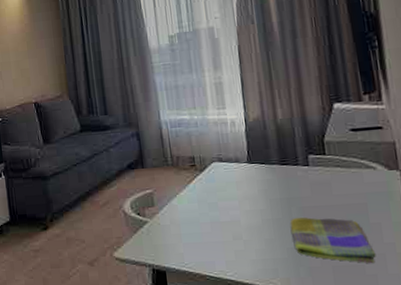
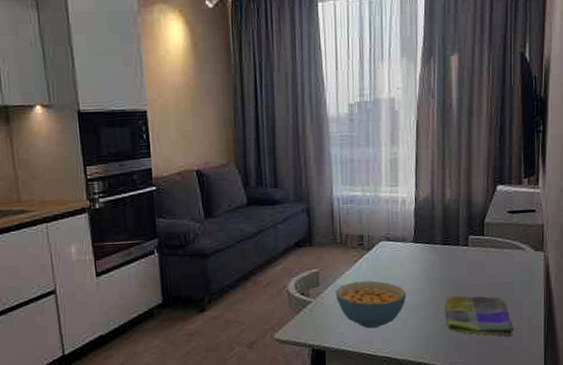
cereal bowl: none [171,201,247,250] -> present [335,280,407,329]

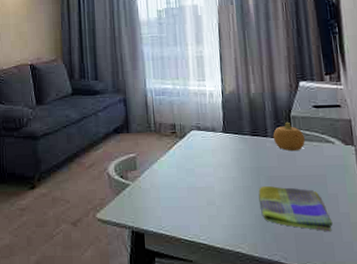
cereal bowl: present [335,280,407,329] -> none [152,167,220,214]
fruit: none [464,229,496,259] -> present [273,122,305,151]

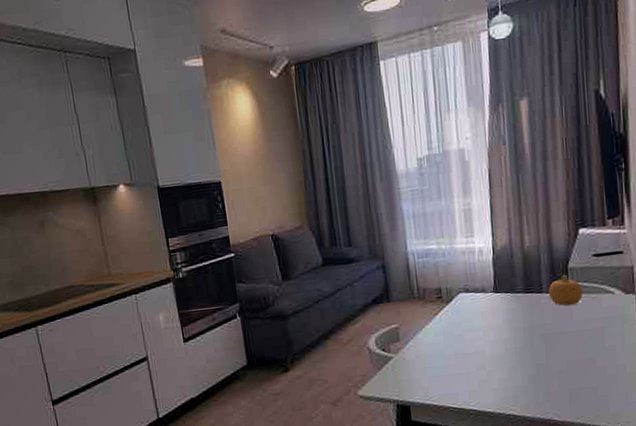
dish towel: present [258,185,333,232] -> none [531,343,609,385]

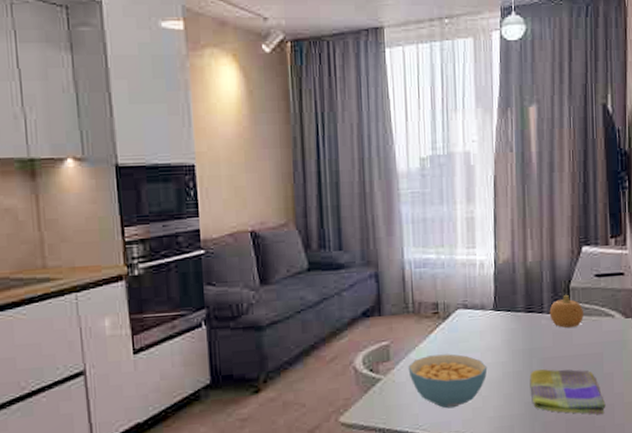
cereal bowl: none [416,333,491,382] -> present [408,354,488,409]
dish towel: none [531,343,609,385] -> present [529,368,606,415]

